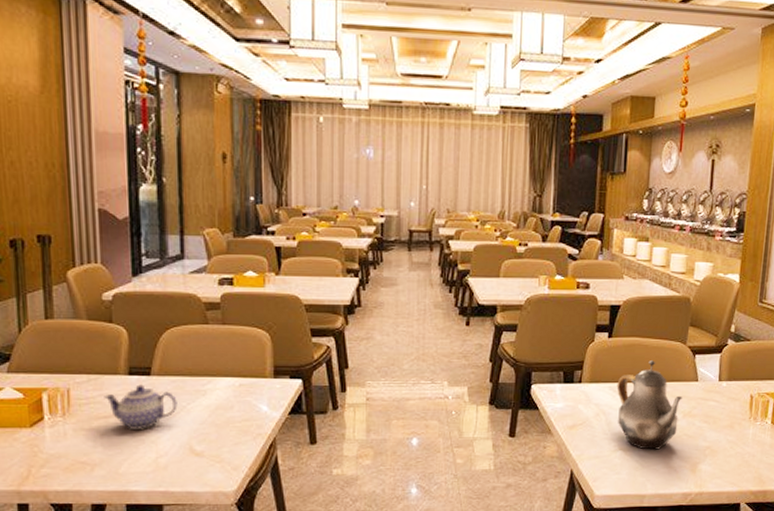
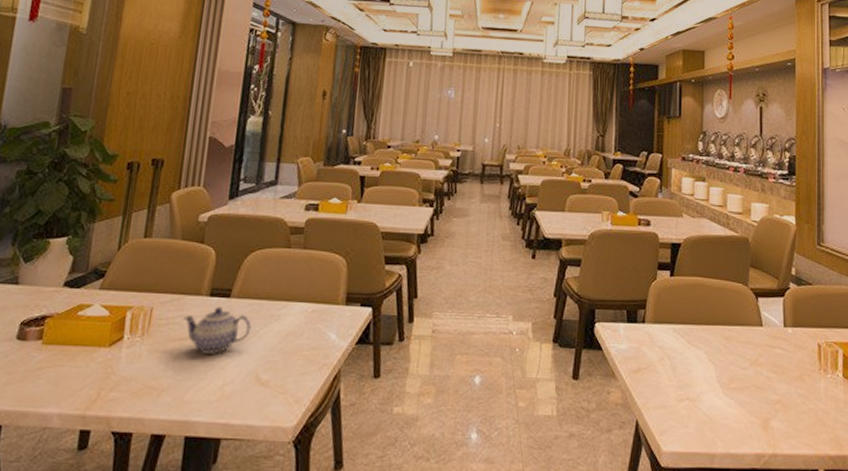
teapot: present [617,360,683,450] -> none [680,302,748,401]

